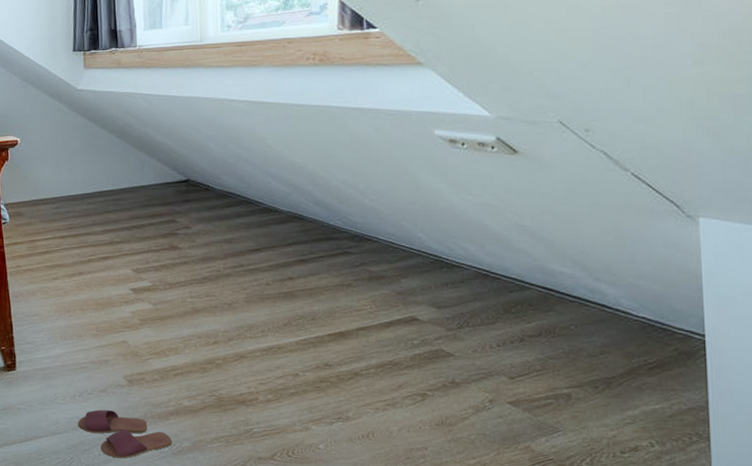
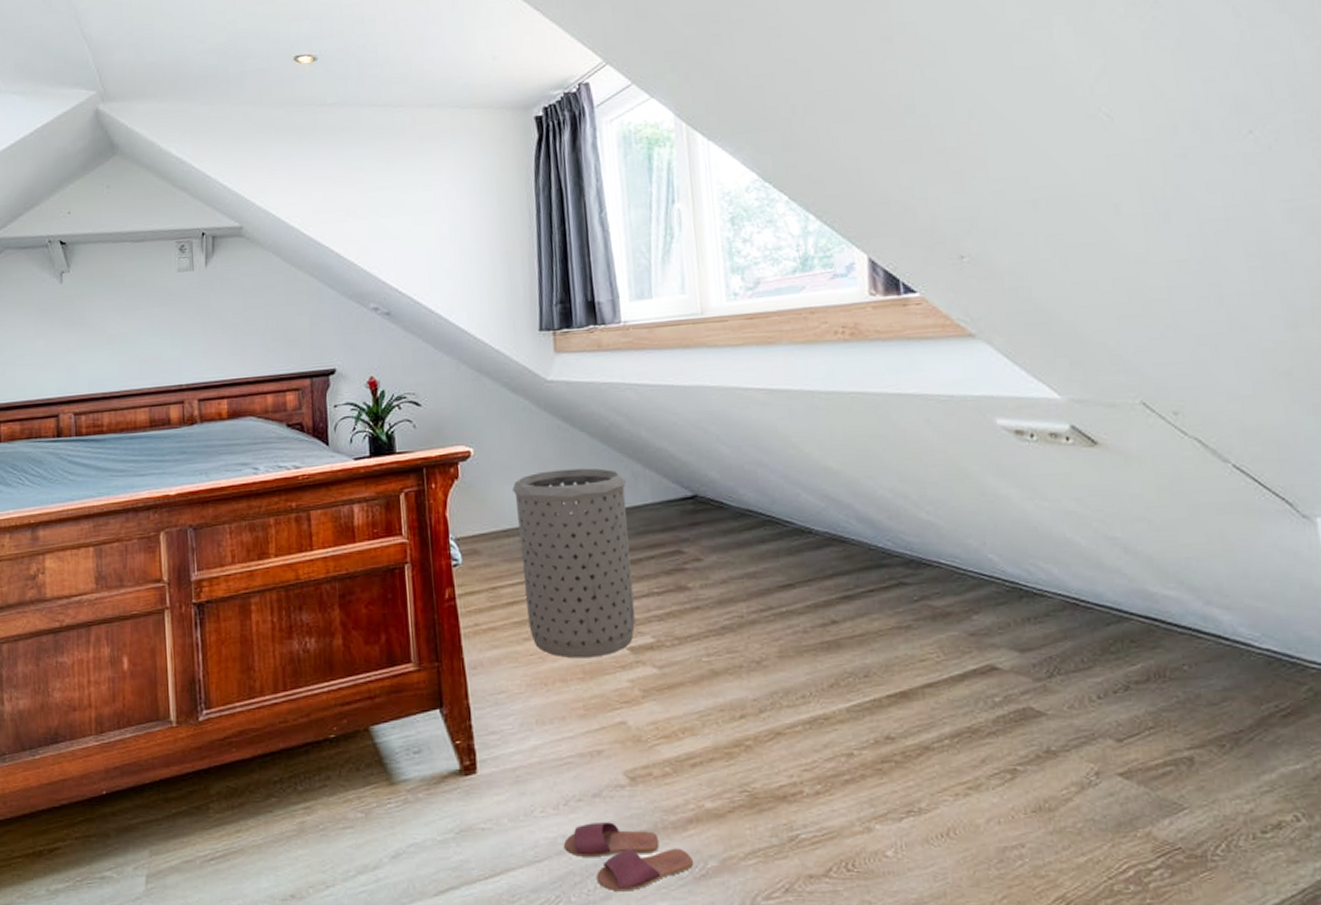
laundry basket: none [48,156,138,294] -> present [512,468,636,659]

